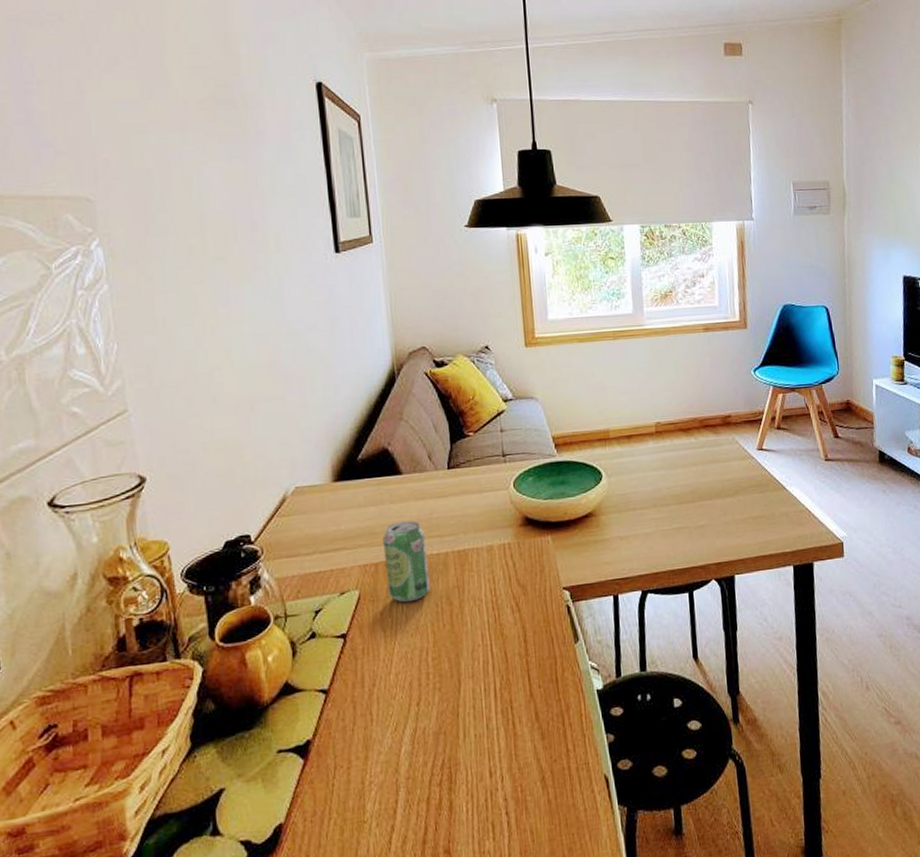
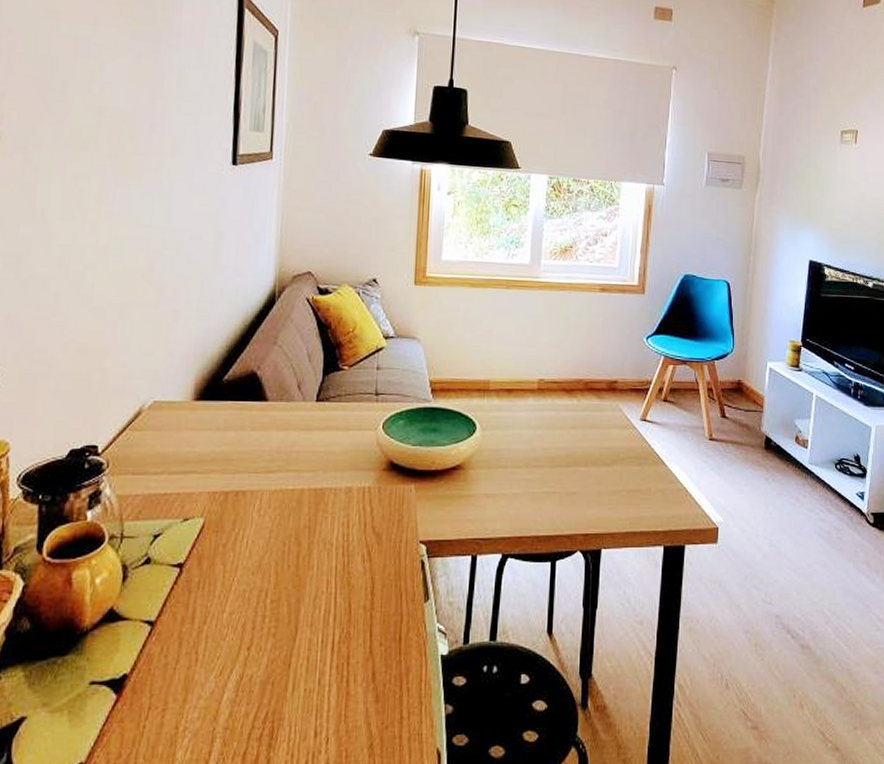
beverage can: present [383,521,431,603] -> none [235,451,283,538]

